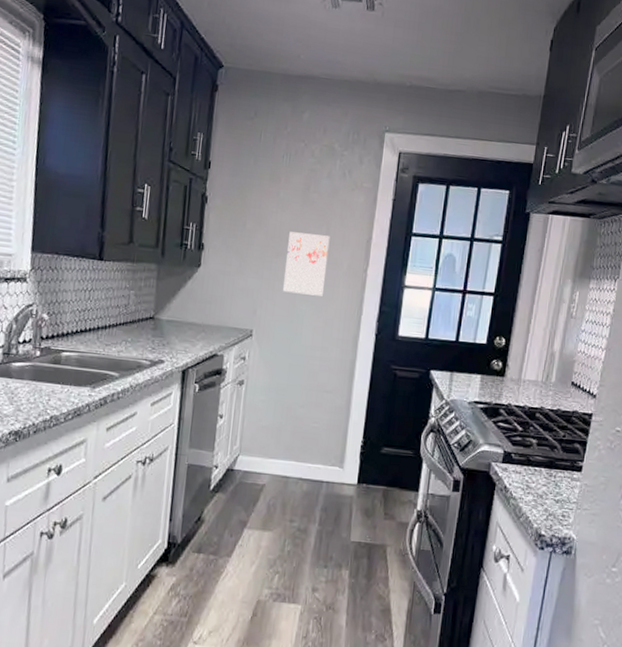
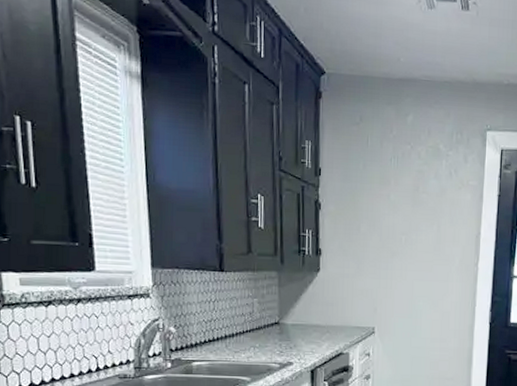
wall art: present [283,231,330,296] -> none [400,232,441,291]

